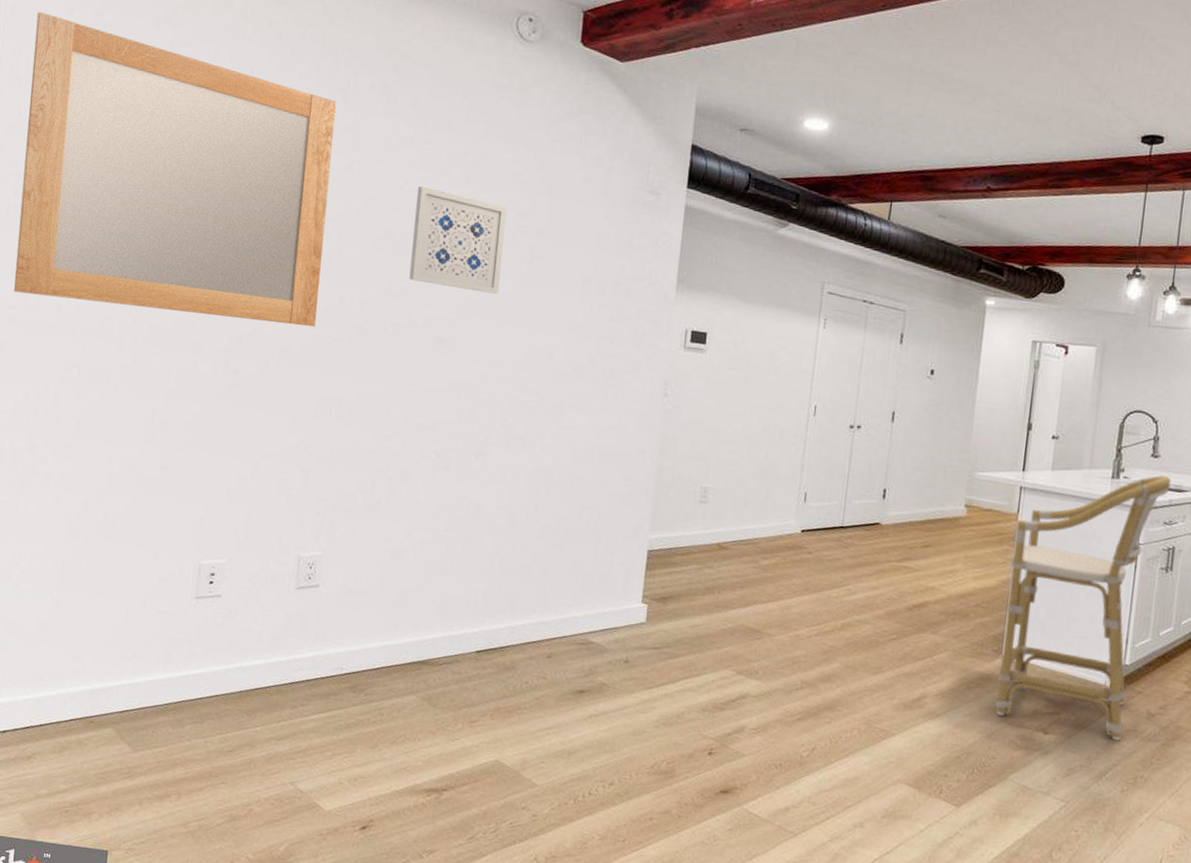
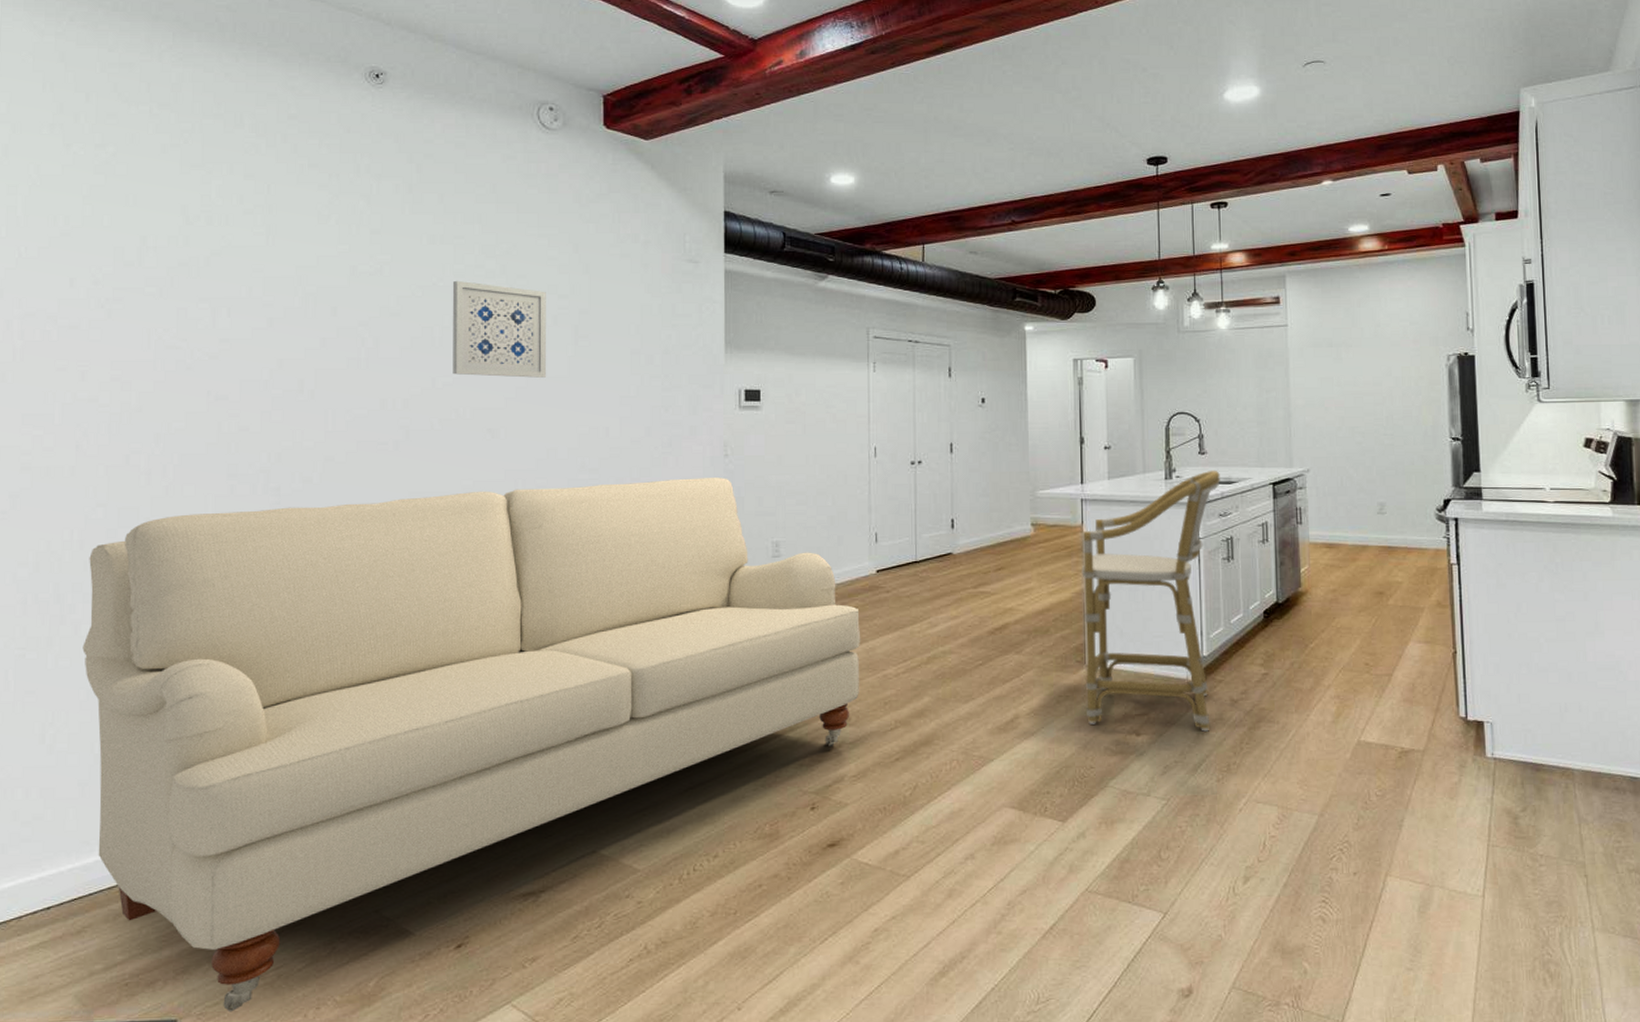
home mirror: present [13,12,337,328] -> none [25,150,361,437]
sofa: none [50,384,779,853] -> present [82,478,861,1012]

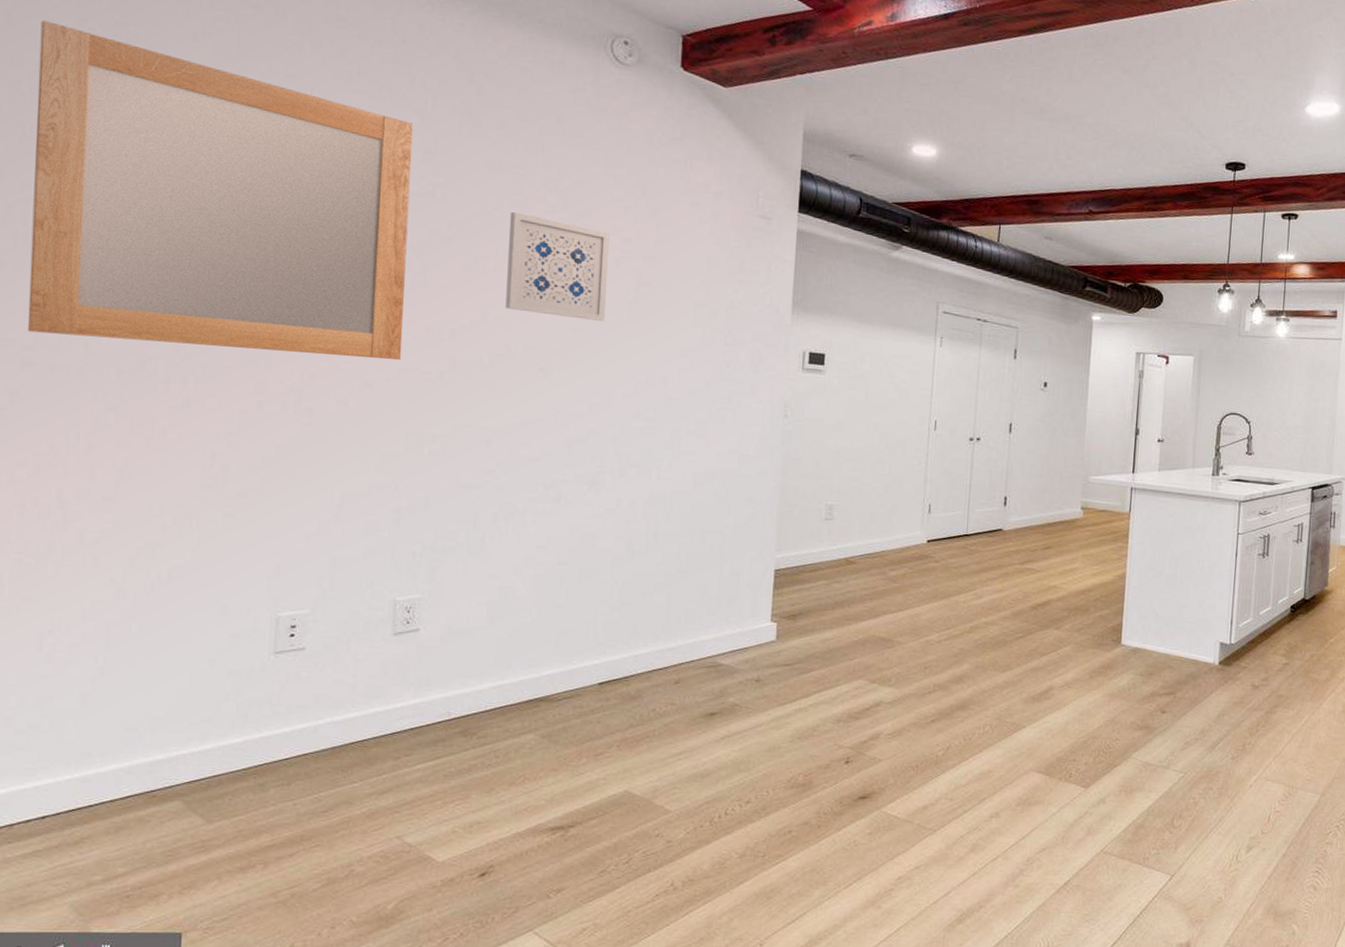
home mirror: none [25,150,361,437] -> present [27,20,414,361]
sofa: present [82,478,861,1012] -> none [87,427,907,928]
bar stool: present [1081,470,1220,732] -> none [1117,470,1264,713]

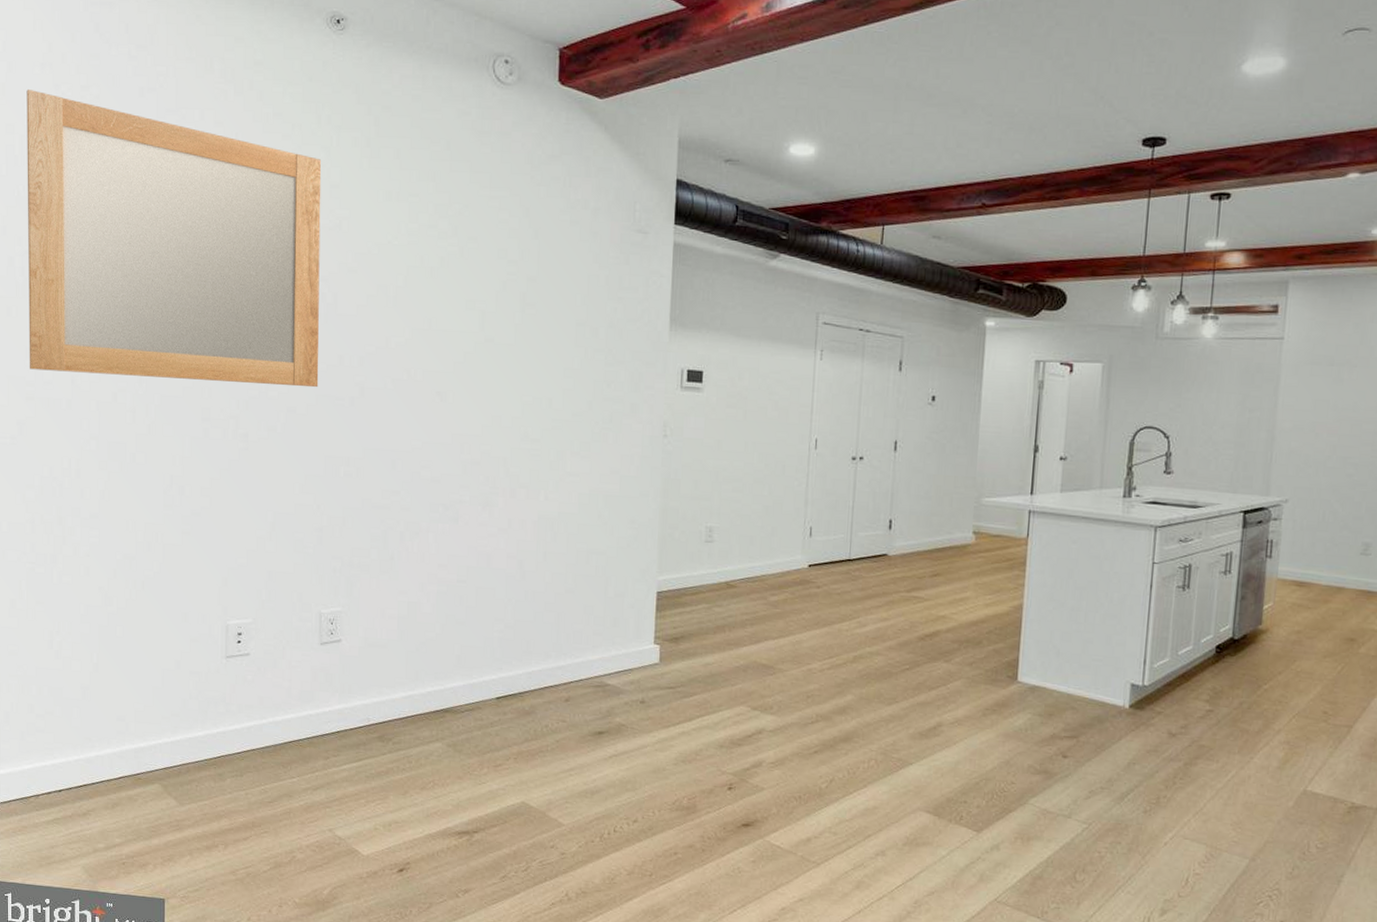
wall art: present [505,211,610,321] -> none [405,239,496,344]

